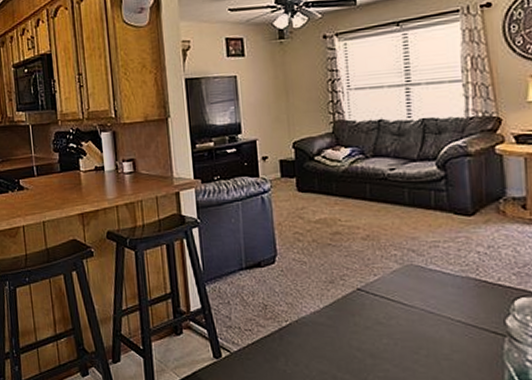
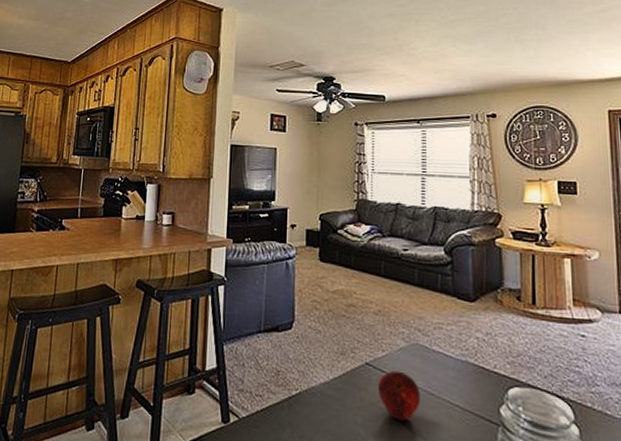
apple: none [372,293,418,341] -> present [378,370,420,421]

